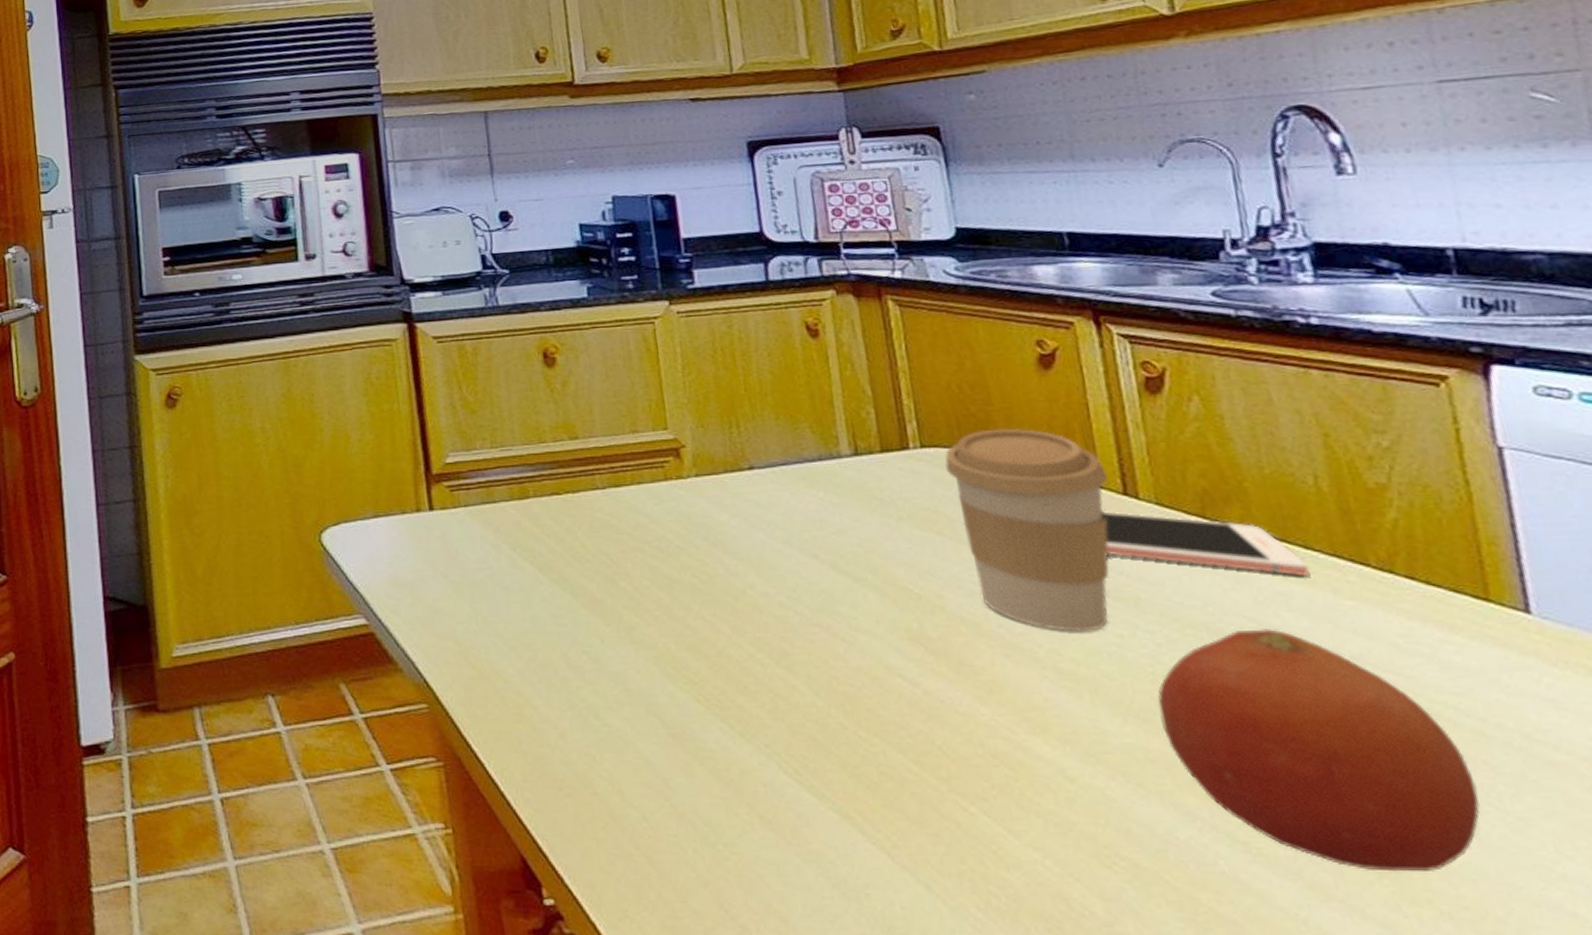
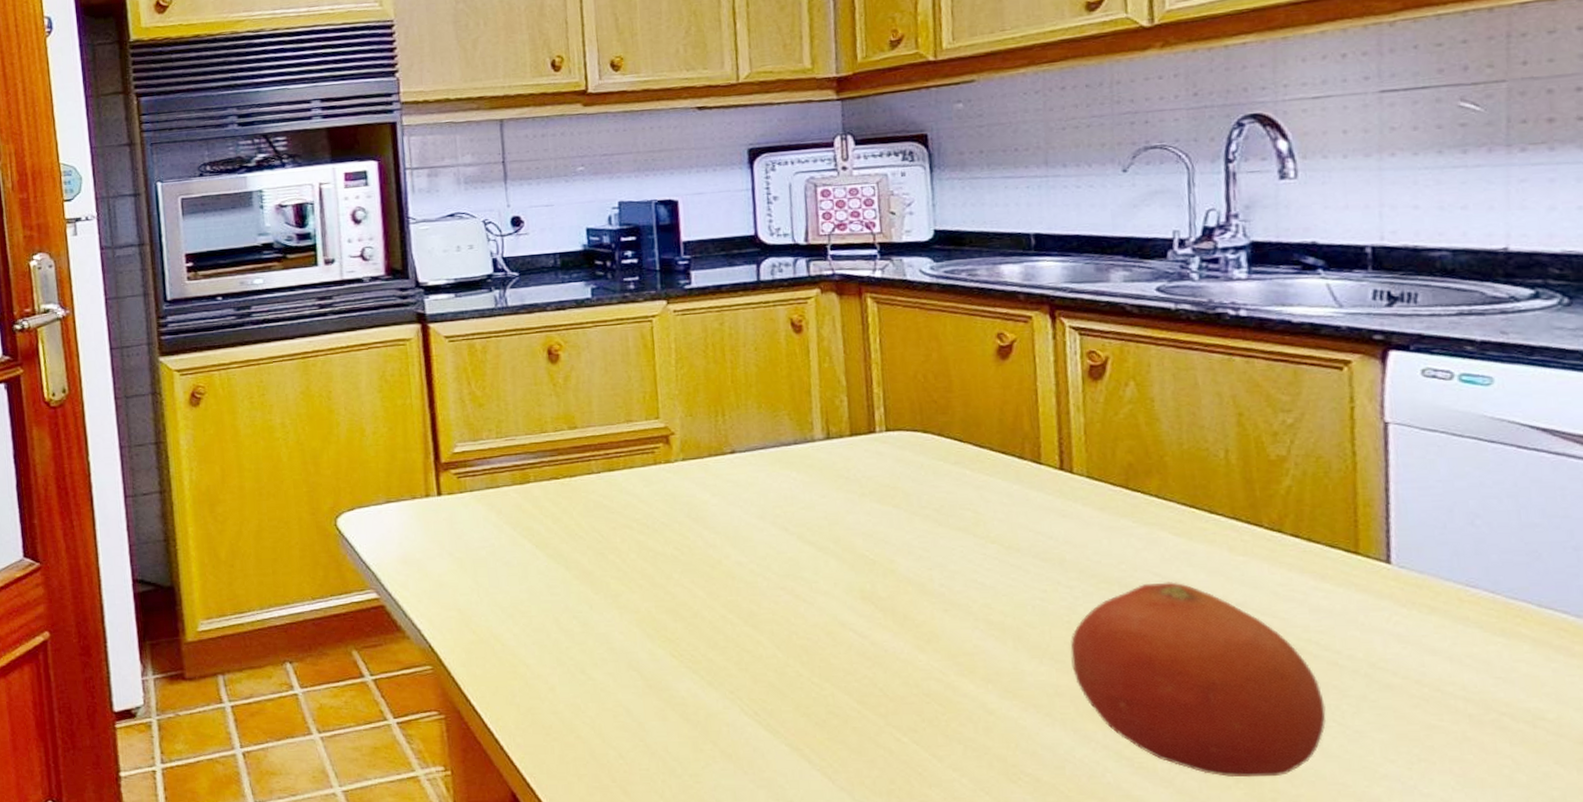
coffee cup: present [944,428,1110,632] -> none [906,412,1047,589]
cell phone: present [1102,511,1309,576] -> none [1039,484,1211,536]

